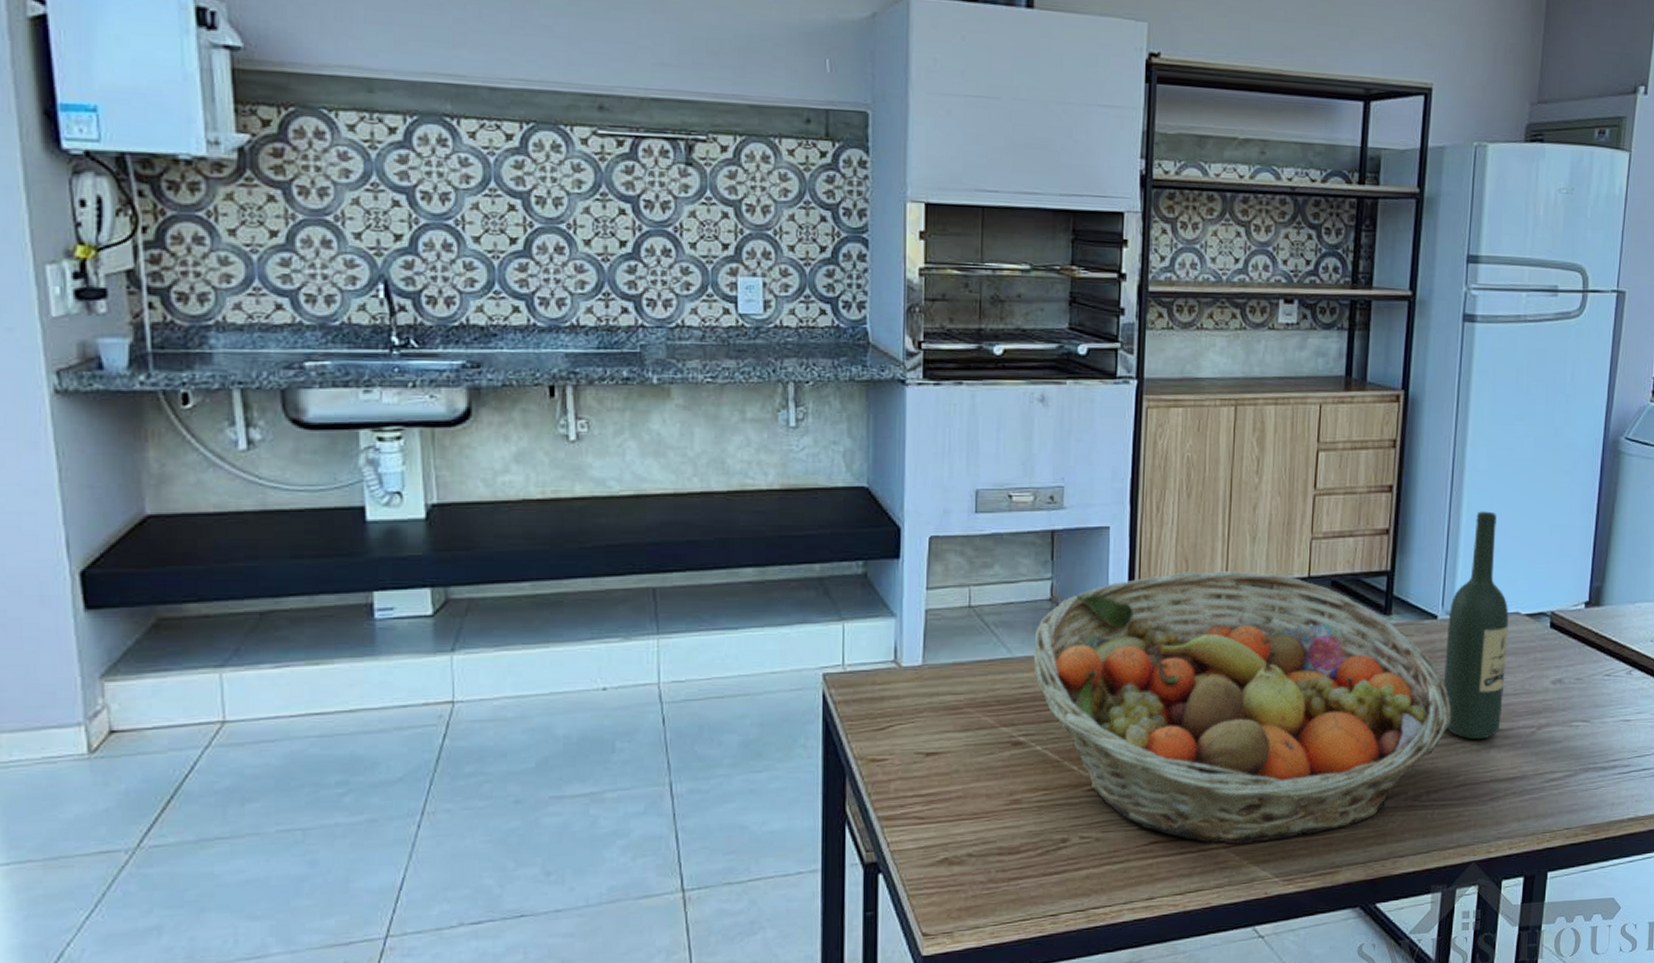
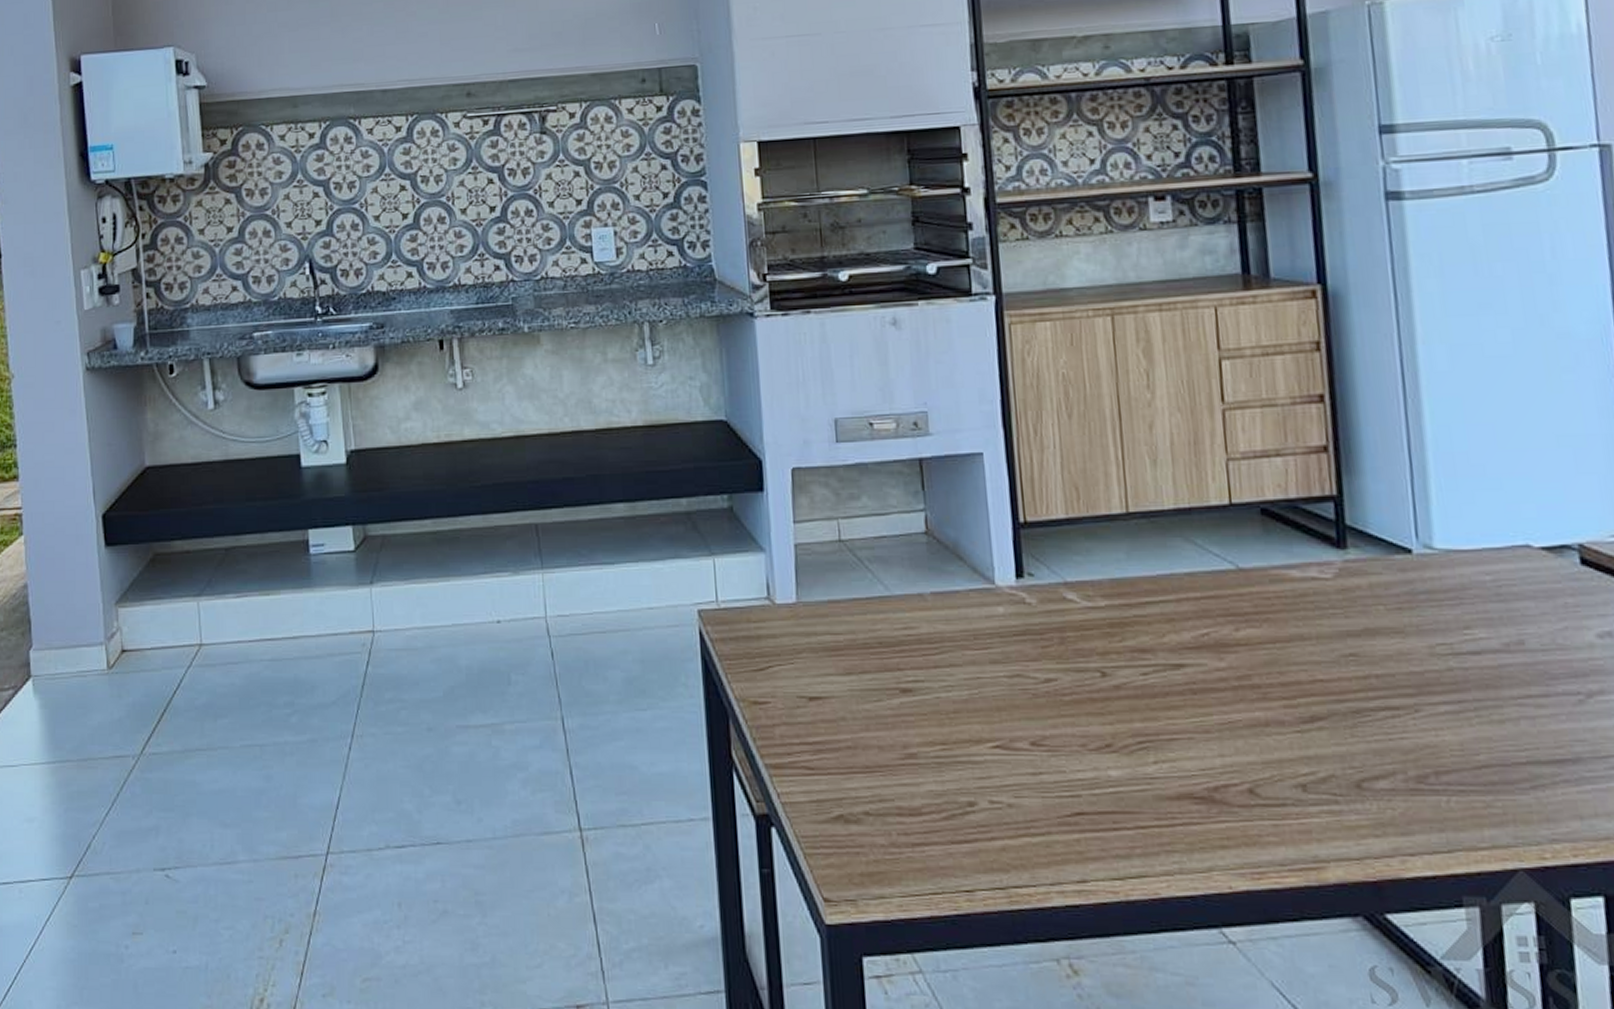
fruit basket: present [1033,571,1452,844] -> none [913,499,1455,823]
wine bottle: present [1443,511,1509,740] -> none [1427,420,1529,708]

